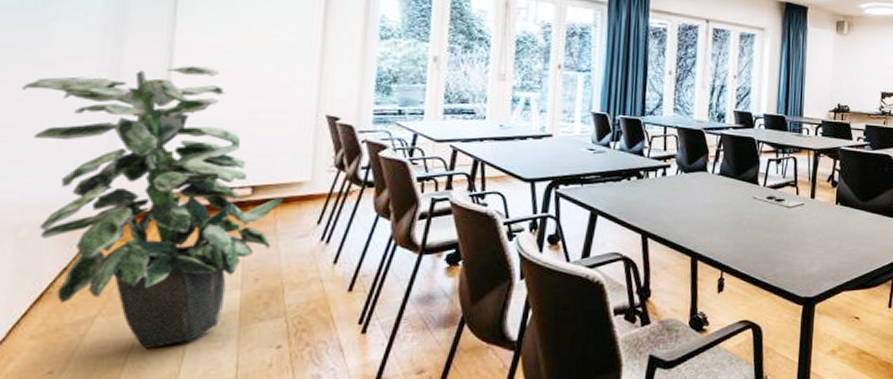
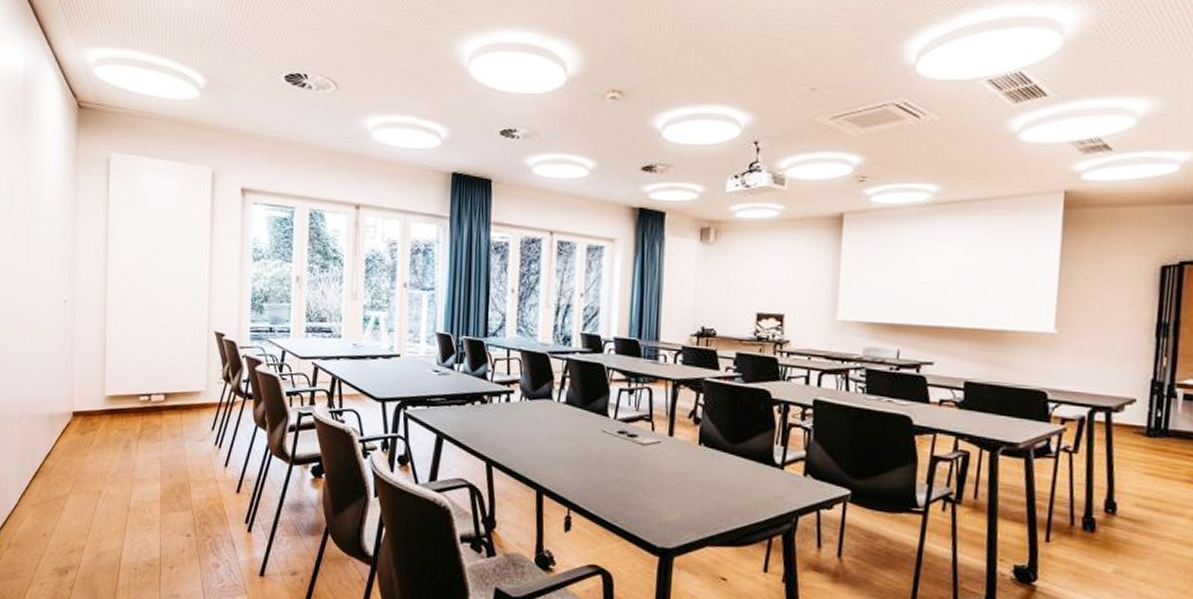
indoor plant: present [22,65,284,348] -> none [17,287,187,525]

